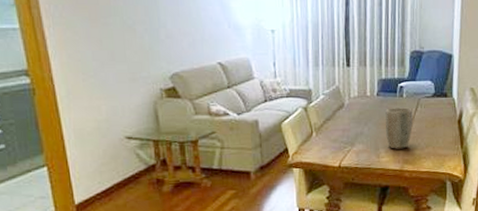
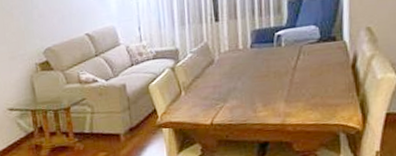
plant pot: present [386,106,413,149] -> none [261,57,295,103]

